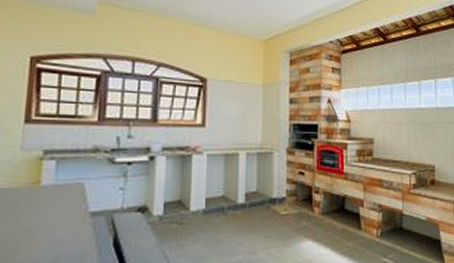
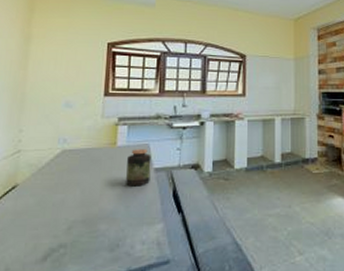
jar: none [52,189,87,235] -> present [126,149,152,187]

